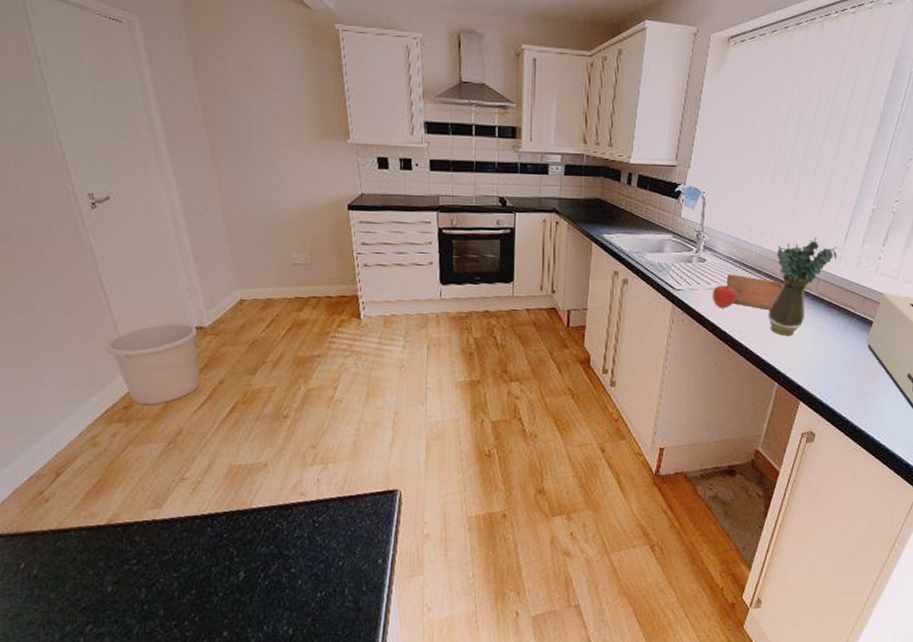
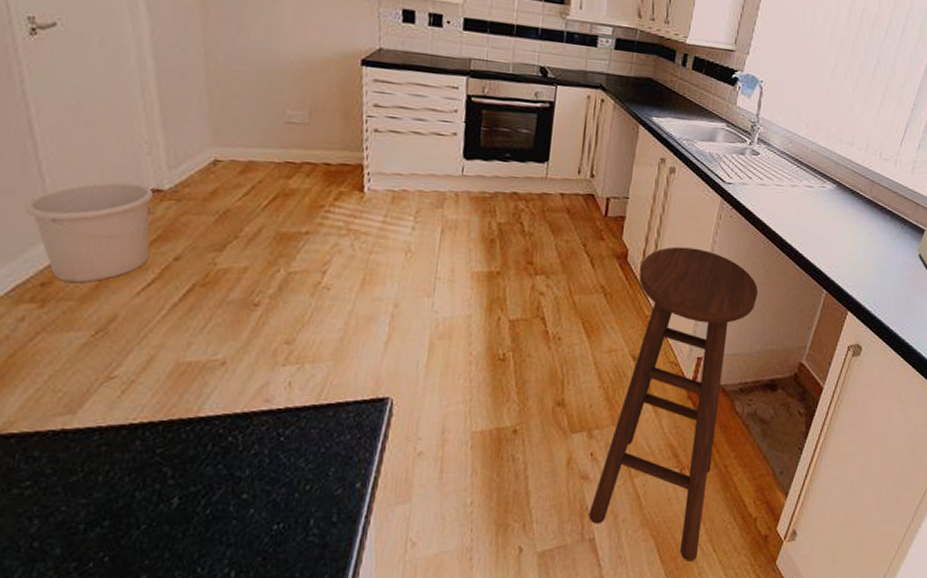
bar stool: none [573,350,713,625] -> present [589,246,759,561]
fruit: present [712,285,737,309] -> none [763,181,790,207]
cutting board: present [726,274,783,310] -> none [780,170,837,211]
vase: present [768,236,837,336] -> none [820,137,893,240]

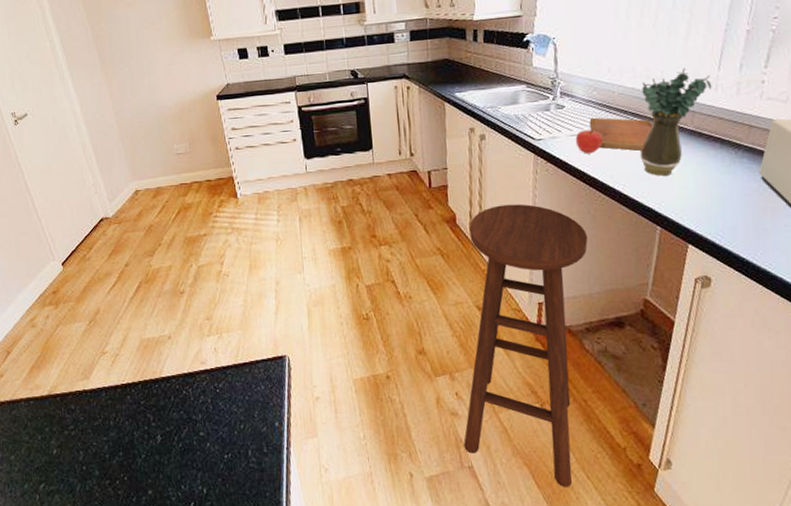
bucket: present [25,181,154,283] -> none [34,215,110,290]
fruit: none [763,181,790,207] -> present [575,129,603,154]
cutting board: none [780,170,837,211] -> present [589,117,653,151]
vase: none [820,137,893,240] -> present [640,67,712,176]

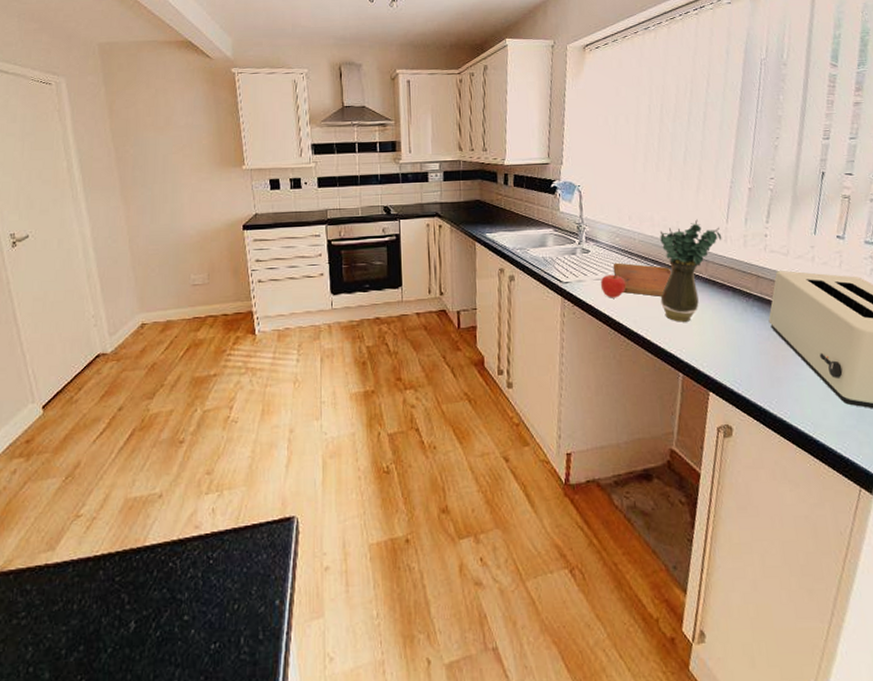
bar stool: present [464,204,588,487] -> none [488,347,615,670]

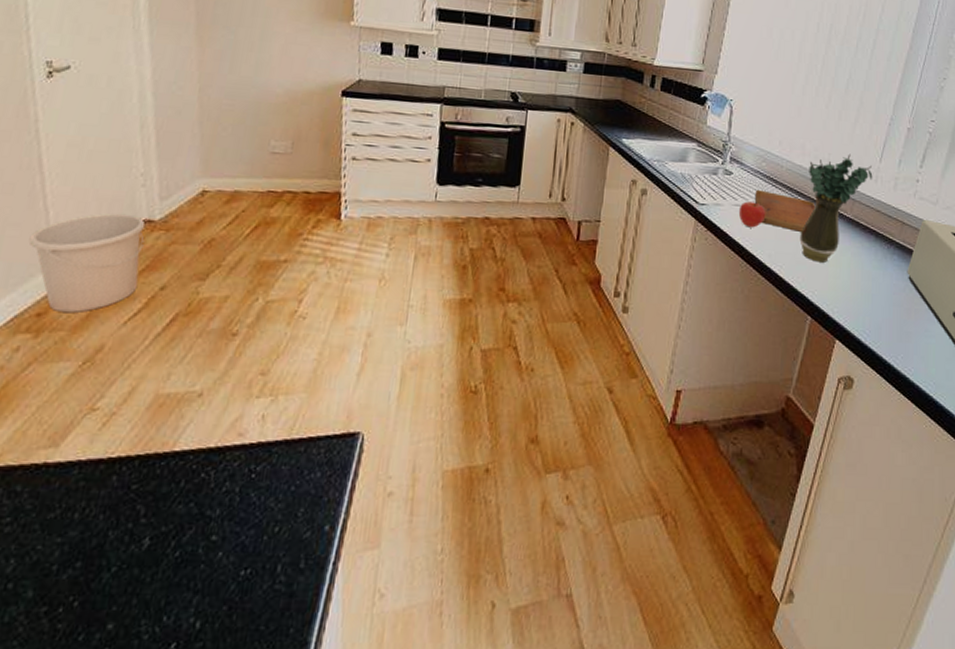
bucket: none [13,350,101,438] -> present [28,213,146,313]

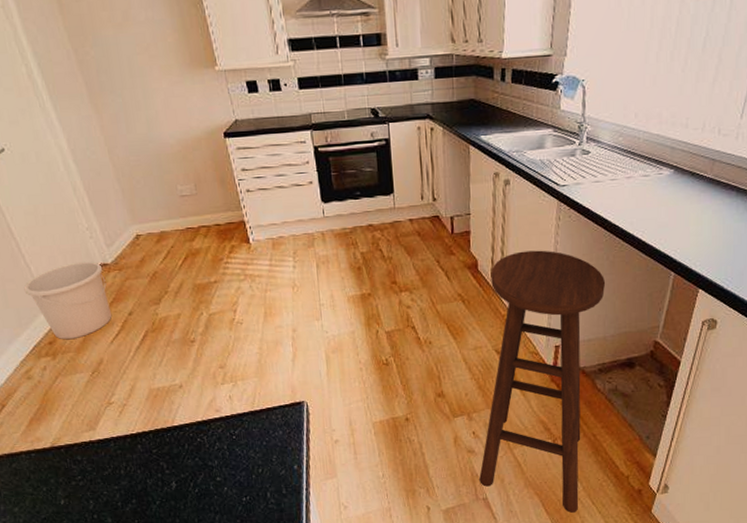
bar stool: none [565,271,739,624] -> present [479,250,606,513]
fruit: present [738,201,766,228] -> none [599,176,626,201]
cutting board: present [754,189,816,232] -> none [613,163,675,198]
vase: present [799,154,873,263] -> none [660,115,733,223]

